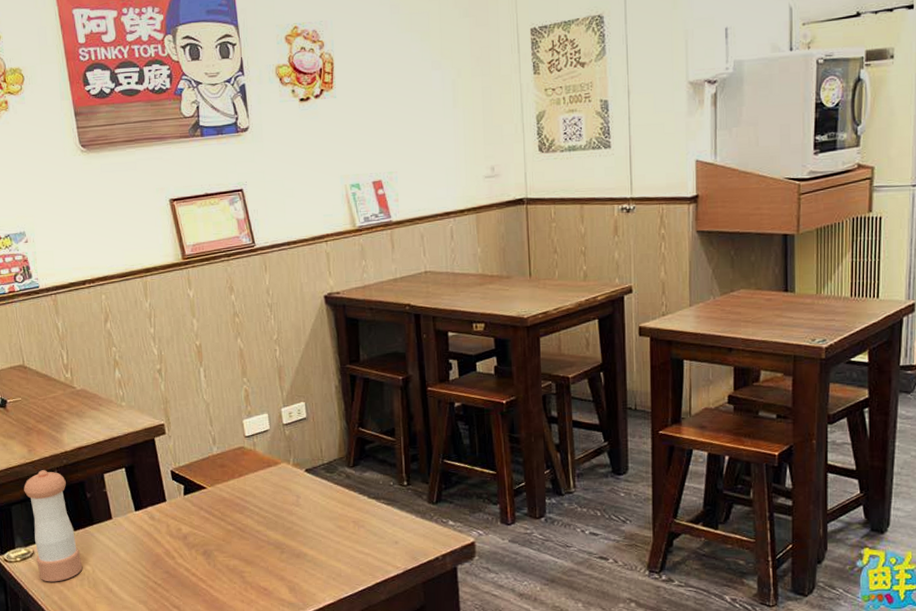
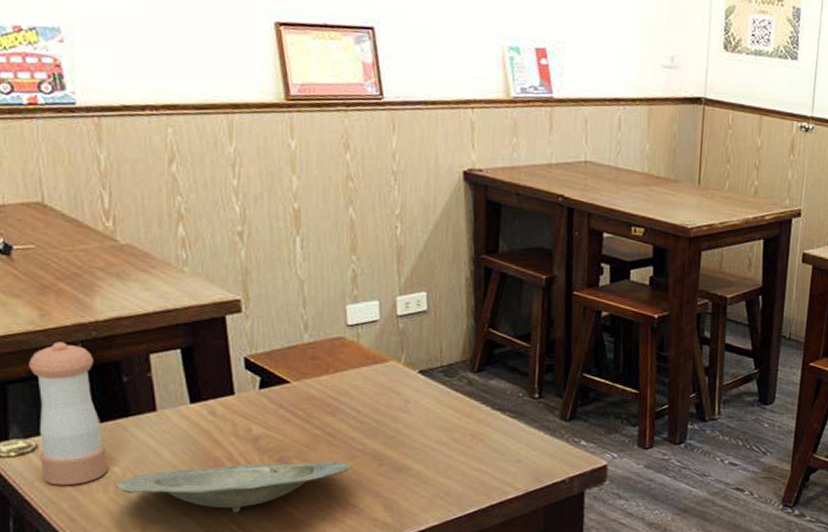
plate: none [89,551,259,599] -> present [116,461,351,513]

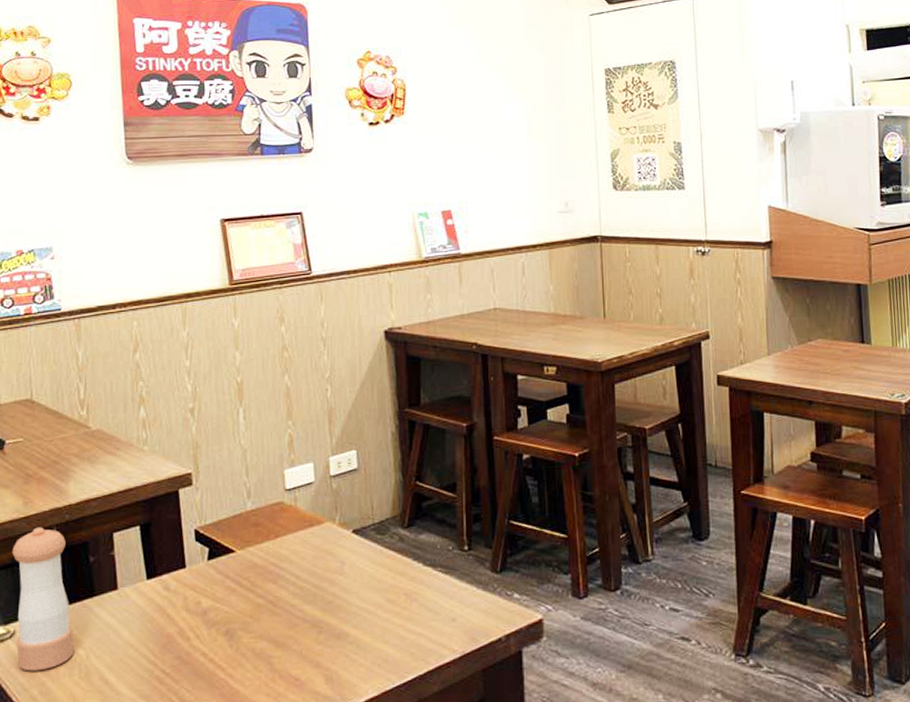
plate: present [116,461,351,513] -> none [80,631,292,692]

